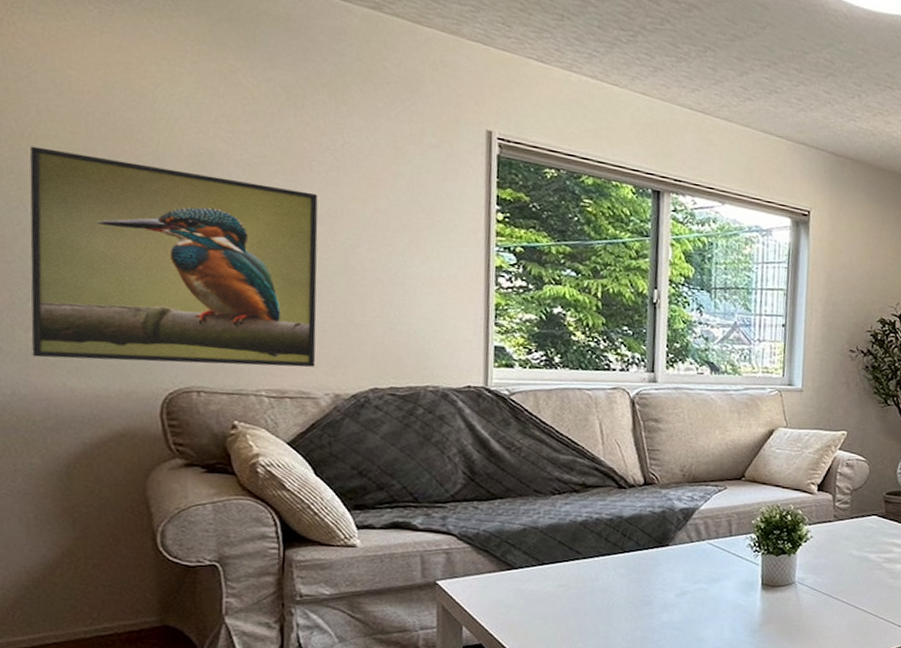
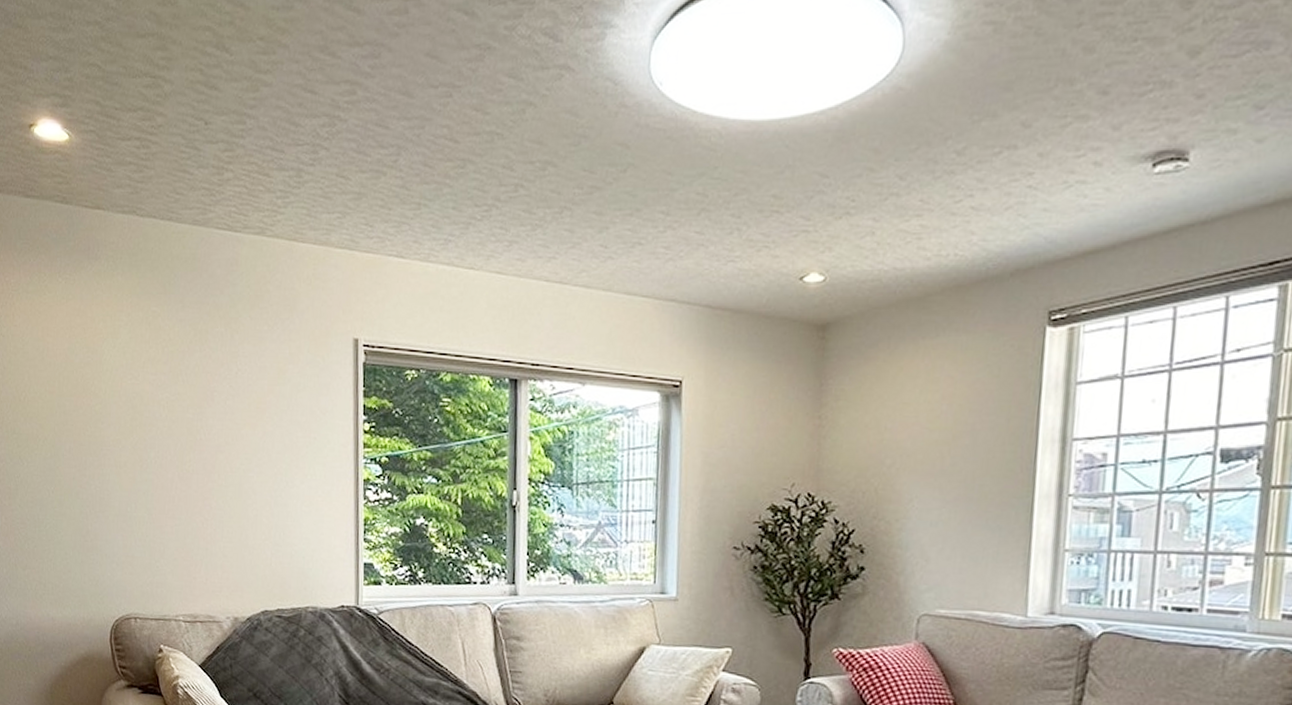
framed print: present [30,146,318,367] -> none [25,408,219,592]

